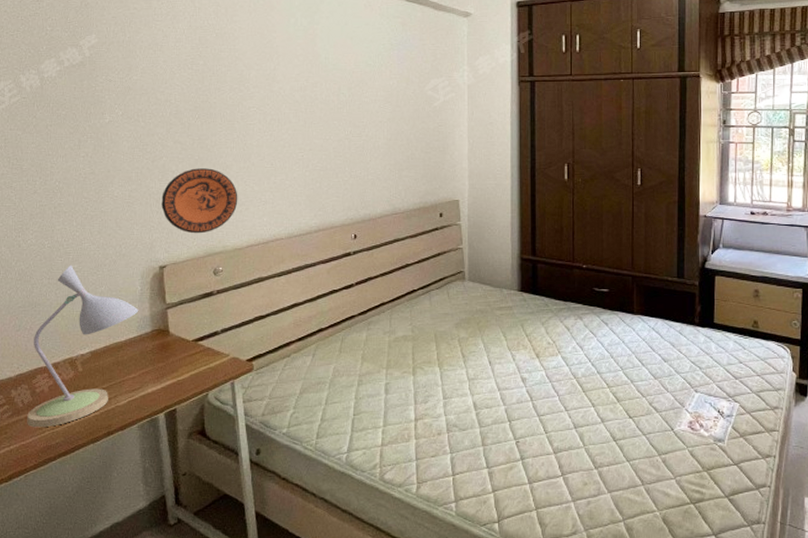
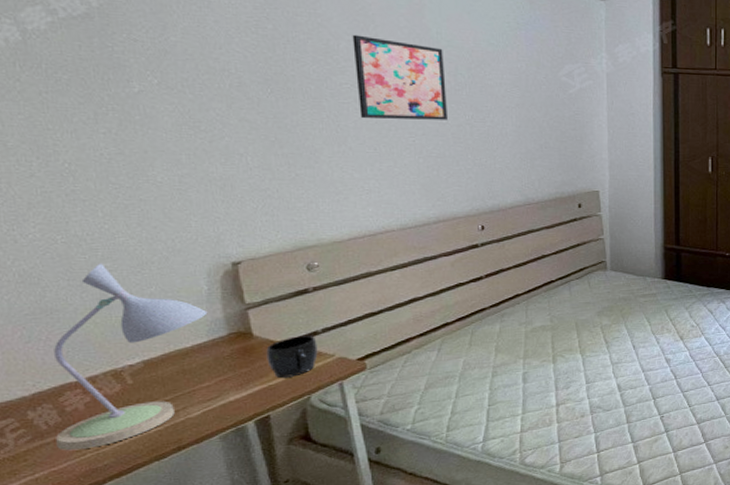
decorative plate: present [161,168,238,234] -> none [227,151,334,226]
mug: none [178,335,217,374] -> present [266,335,318,378]
wall art: none [260,64,331,136] -> present [352,34,447,120]

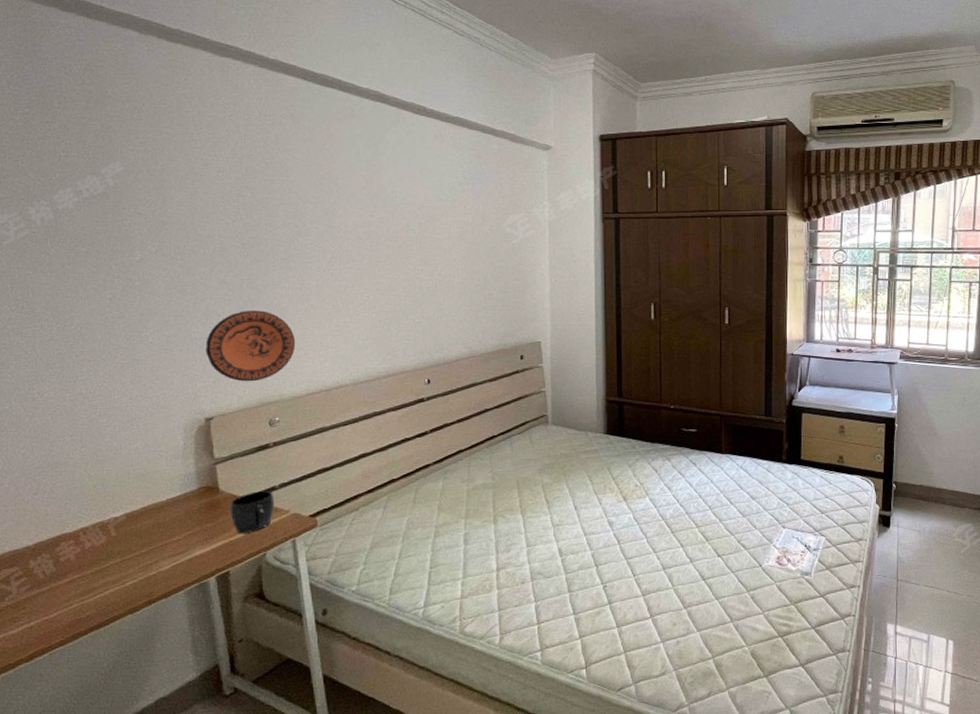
desk lamp: present [54,263,208,451] -> none [50,419,182,601]
decorative plate: none [227,151,334,226] -> present [206,310,296,382]
wall art: present [352,34,447,120] -> none [318,198,399,276]

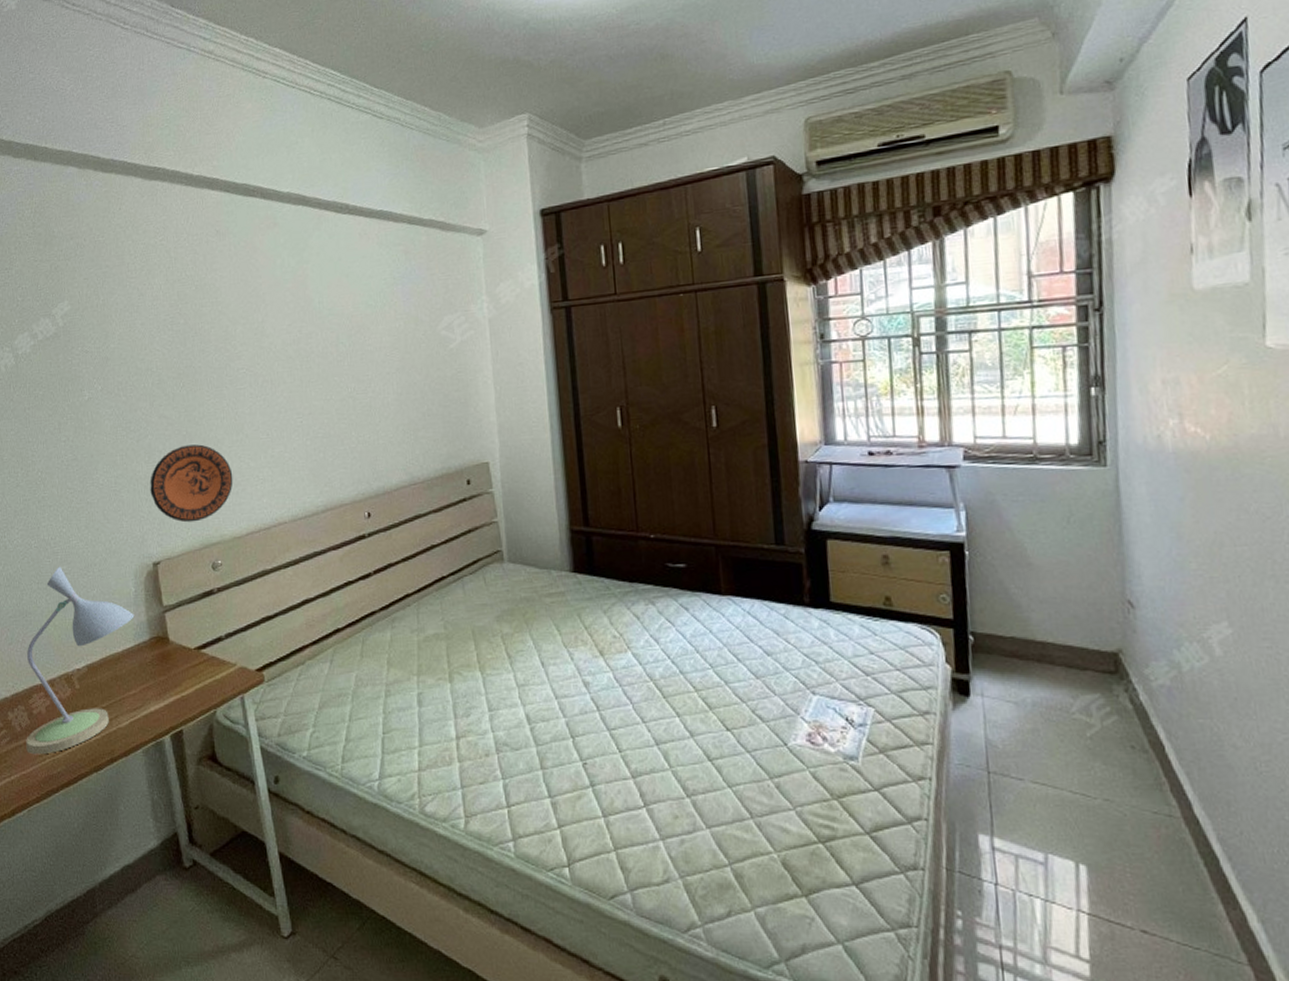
desk lamp: none [50,419,182,601] -> present [26,566,135,755]
mug: present [230,491,275,533] -> none [179,642,222,688]

